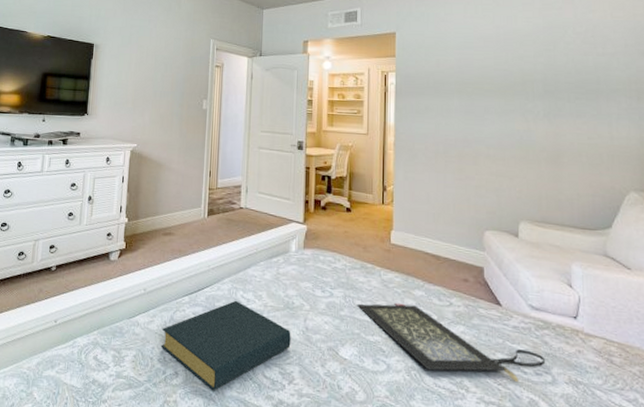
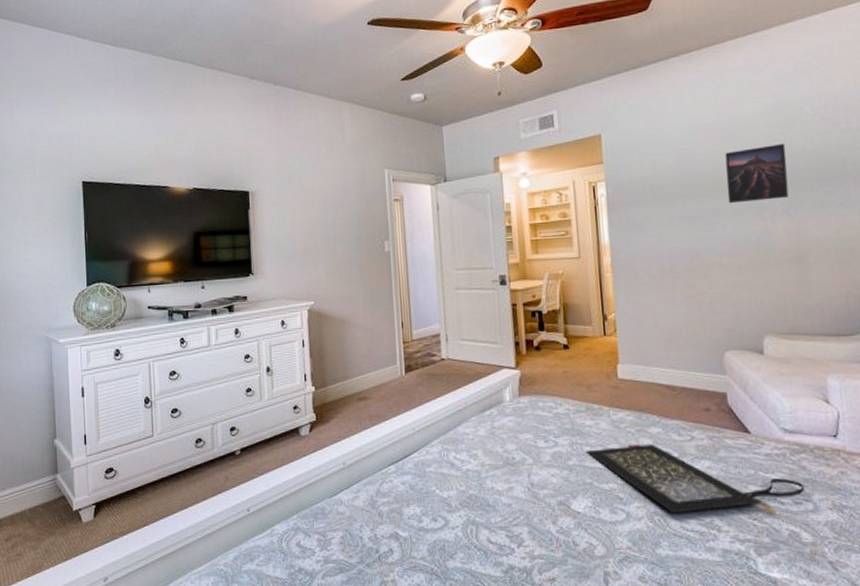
hardback book: present [160,300,291,391] -> none [369,463,516,565]
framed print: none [498,58,550,105] -> present [725,144,789,204]

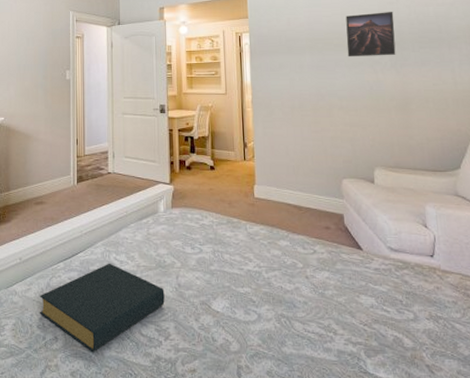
hardback book: none [369,463,516,565] -> present [39,263,165,353]
clutch bag: present [585,443,805,514] -> none [225,254,407,321]

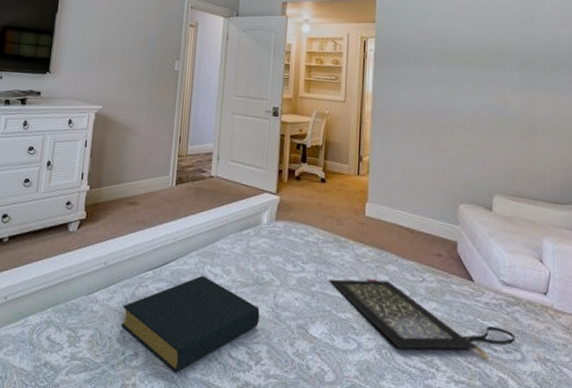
clutch bag: none [225,254,407,321] -> present [328,278,516,360]
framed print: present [346,12,396,57] -> none [476,29,527,77]

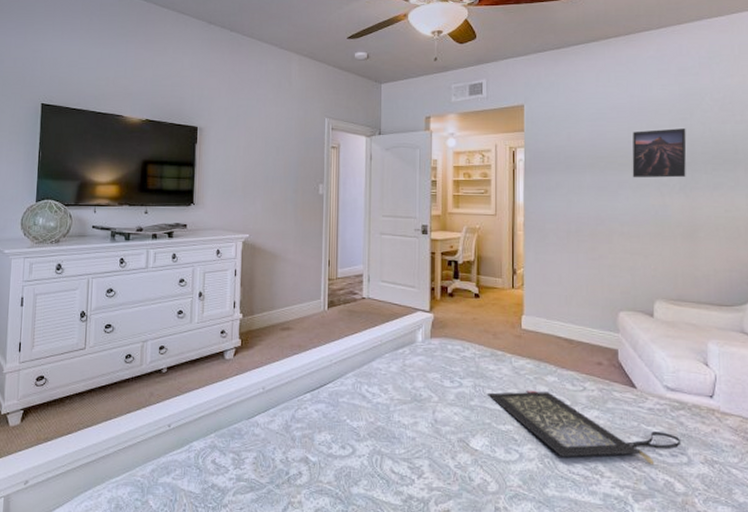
hardback book: present [120,275,260,373] -> none [282,395,419,490]
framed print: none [476,29,527,77] -> present [632,128,687,178]

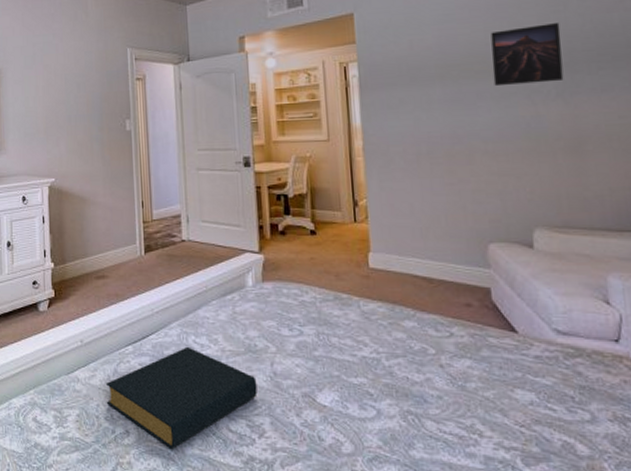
hardback book: none [282,395,419,490] -> present [106,346,258,450]
clutch bag: present [486,390,682,464] -> none [332,337,581,422]

